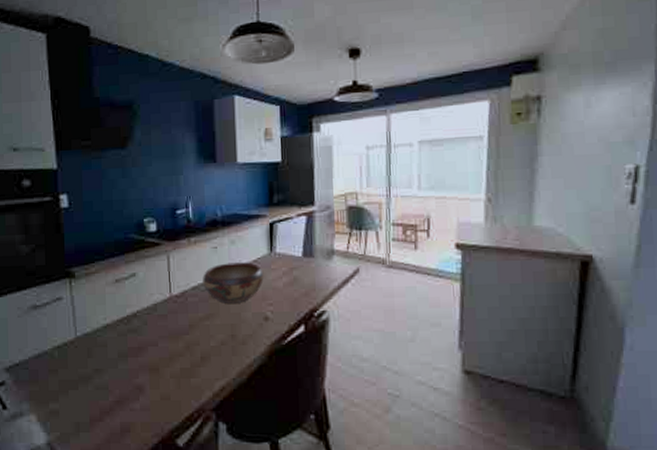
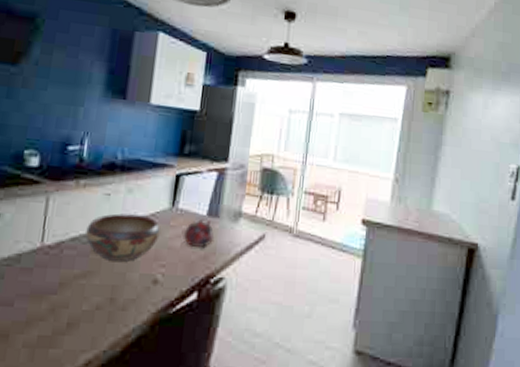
teapot: none [284,259,311,285] -> present [183,218,214,247]

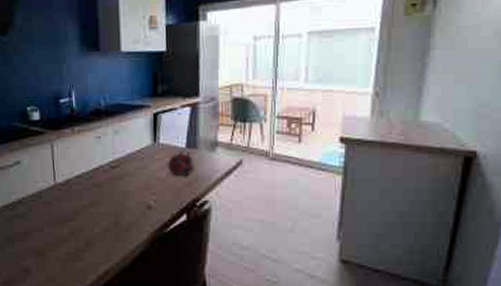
decorative bowl: present [85,213,161,263] -> none [86,152,147,193]

